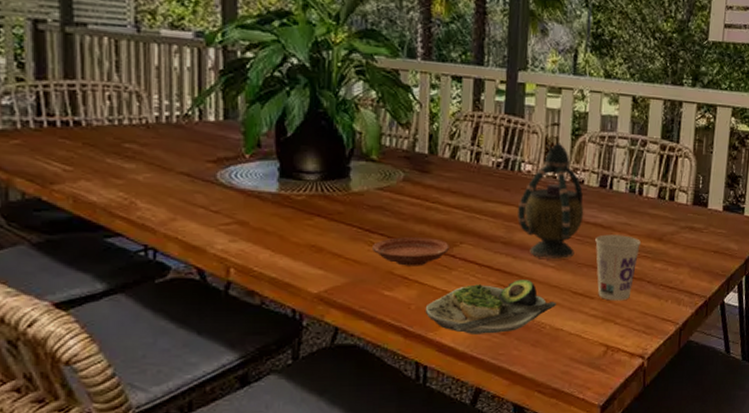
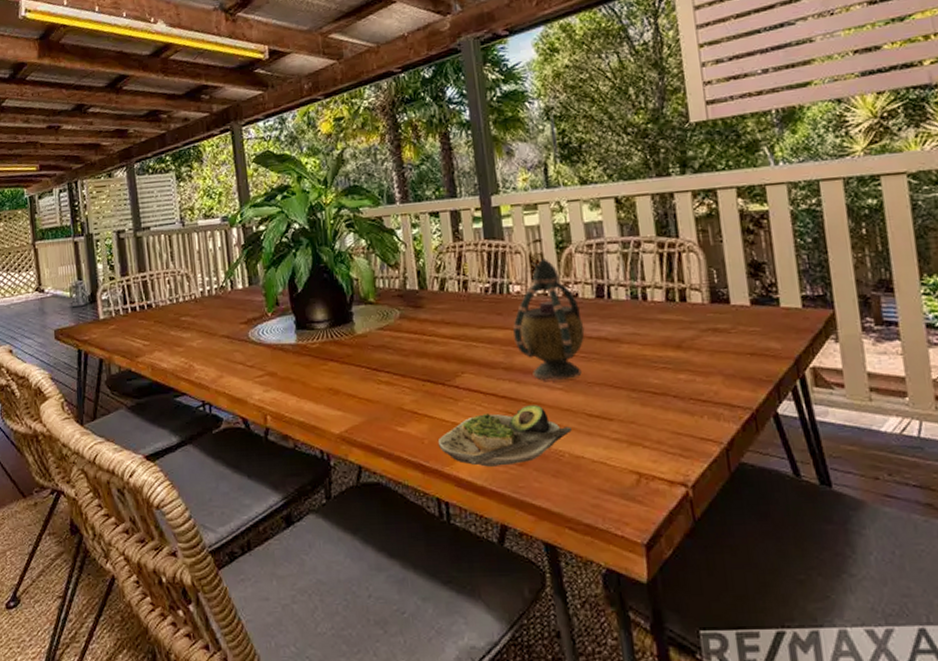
plate: present [372,237,449,266] -> none [381,371,452,401]
cup: present [595,234,642,301] -> none [602,346,657,421]

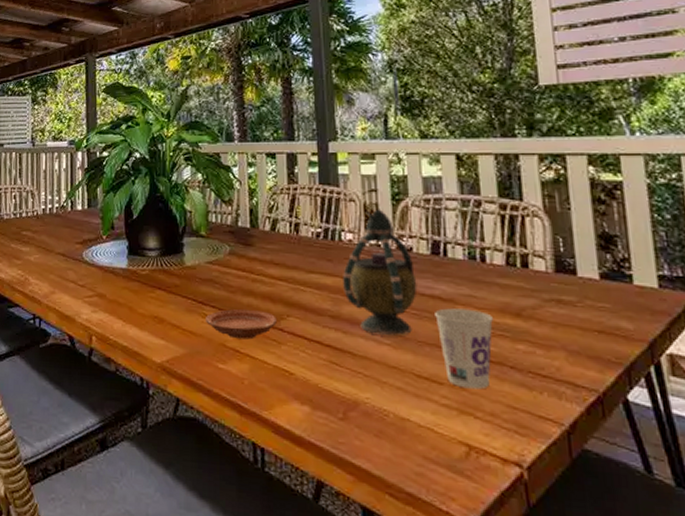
plate: none [381,371,452,401] -> present [206,309,277,340]
salad plate: present [438,405,572,467] -> none [258,357,398,419]
cup: none [602,346,657,421] -> present [435,308,494,389]

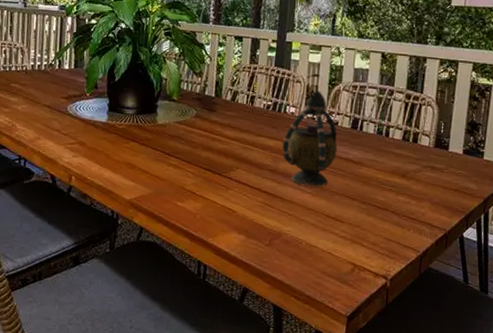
plate: present [206,309,277,340] -> none [170,160,228,185]
cup: present [435,308,494,389] -> none [346,168,387,227]

